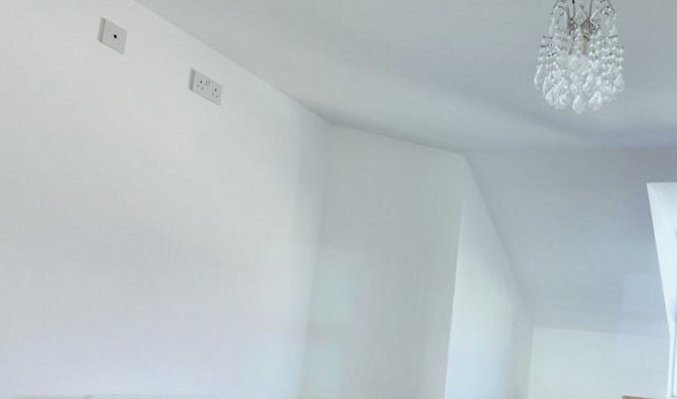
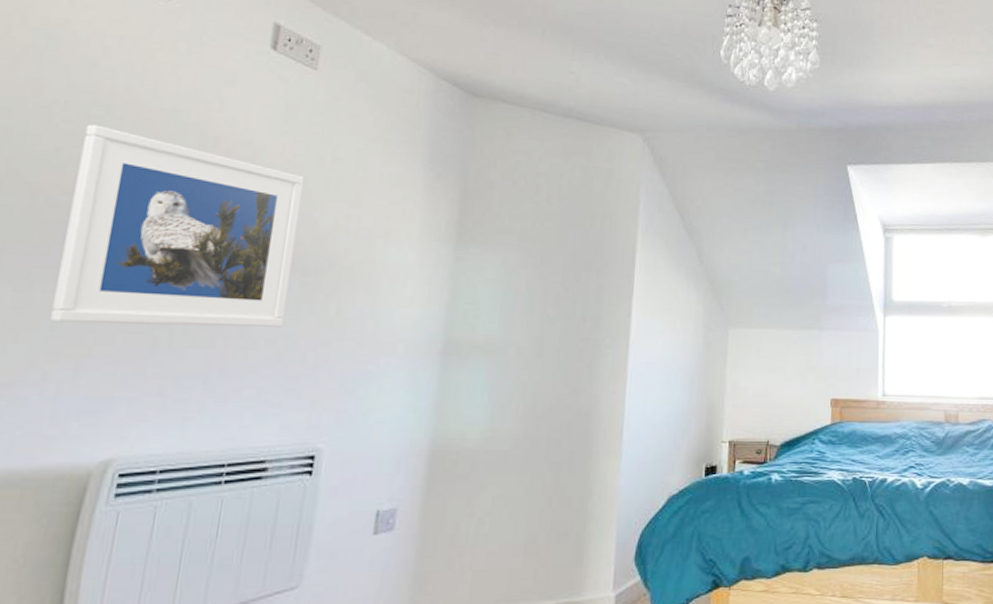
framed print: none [53,150,212,306] -> present [50,124,305,327]

